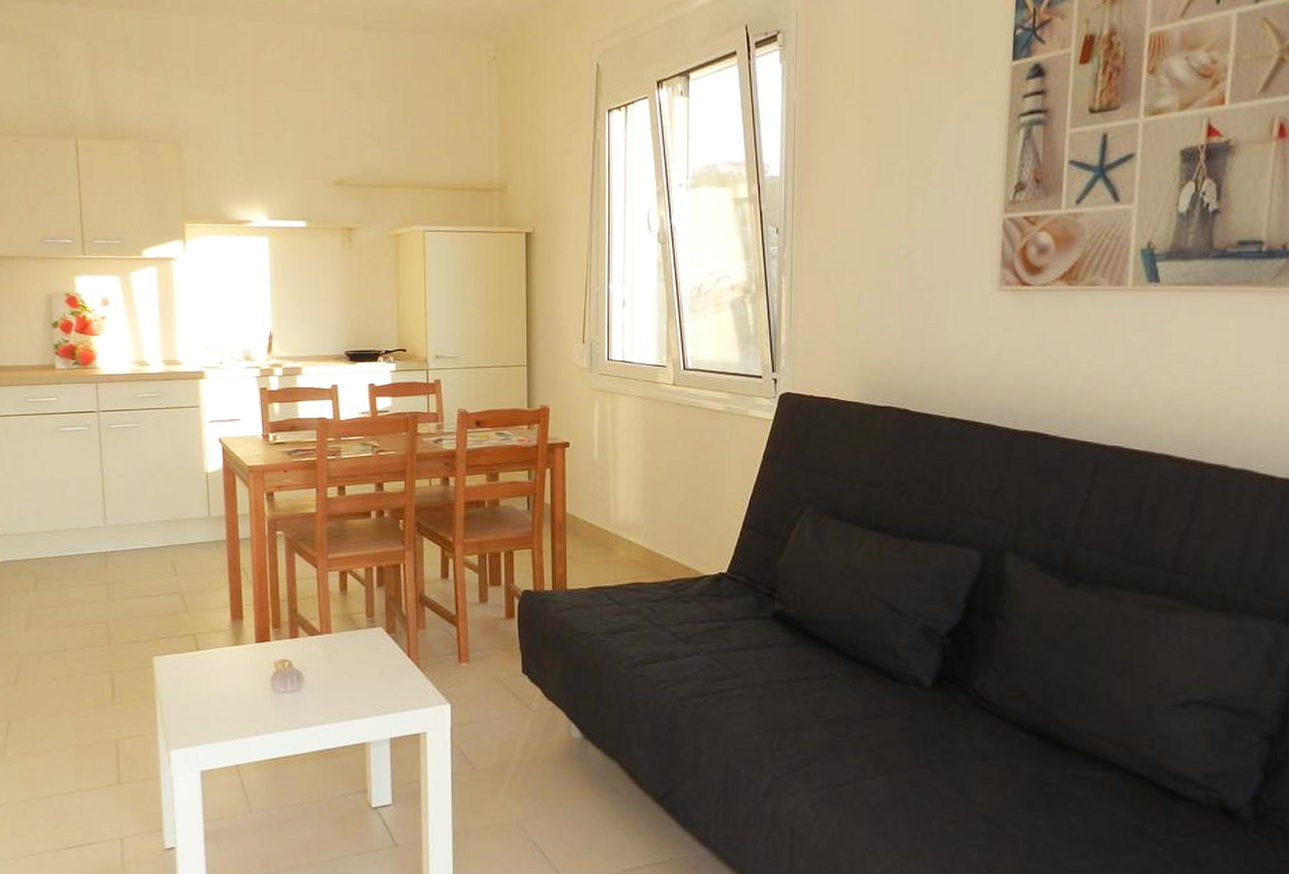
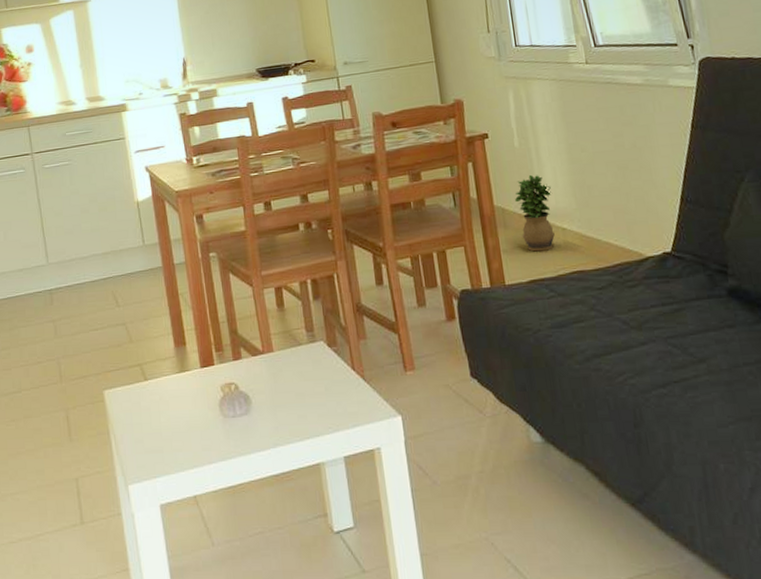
potted plant: none [586,486,624,561] -> present [514,174,555,252]

